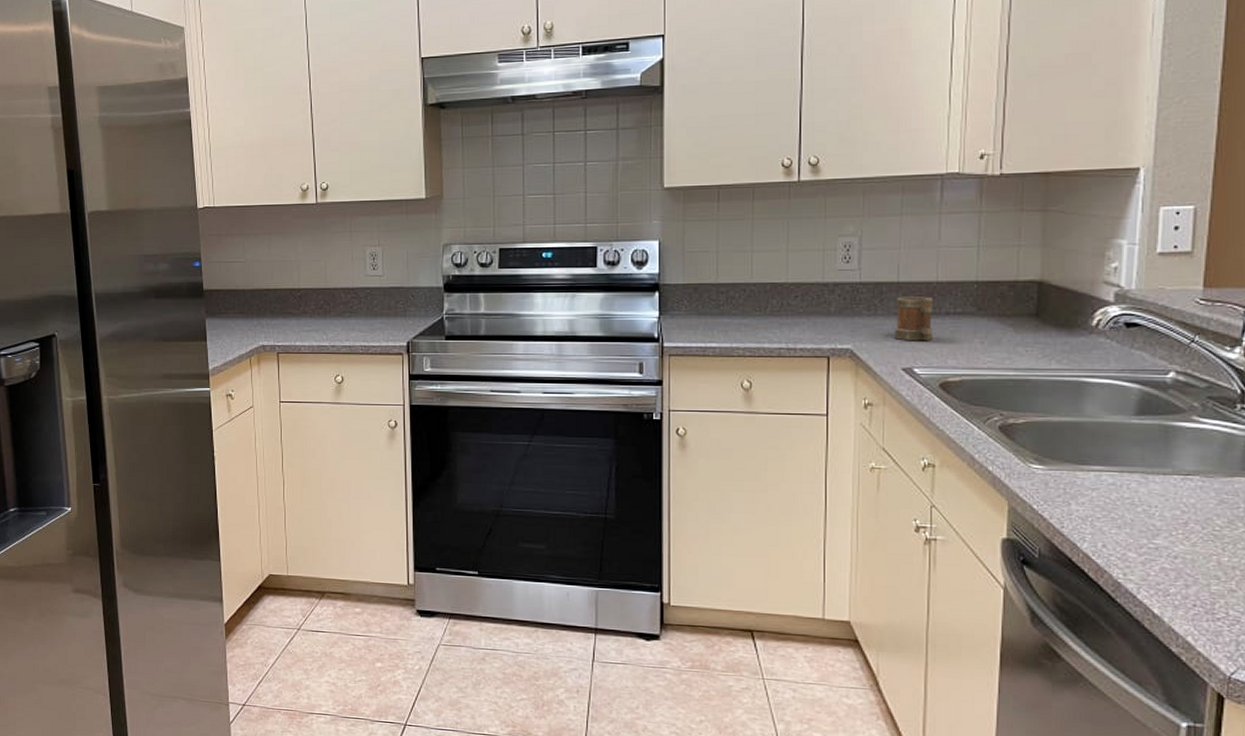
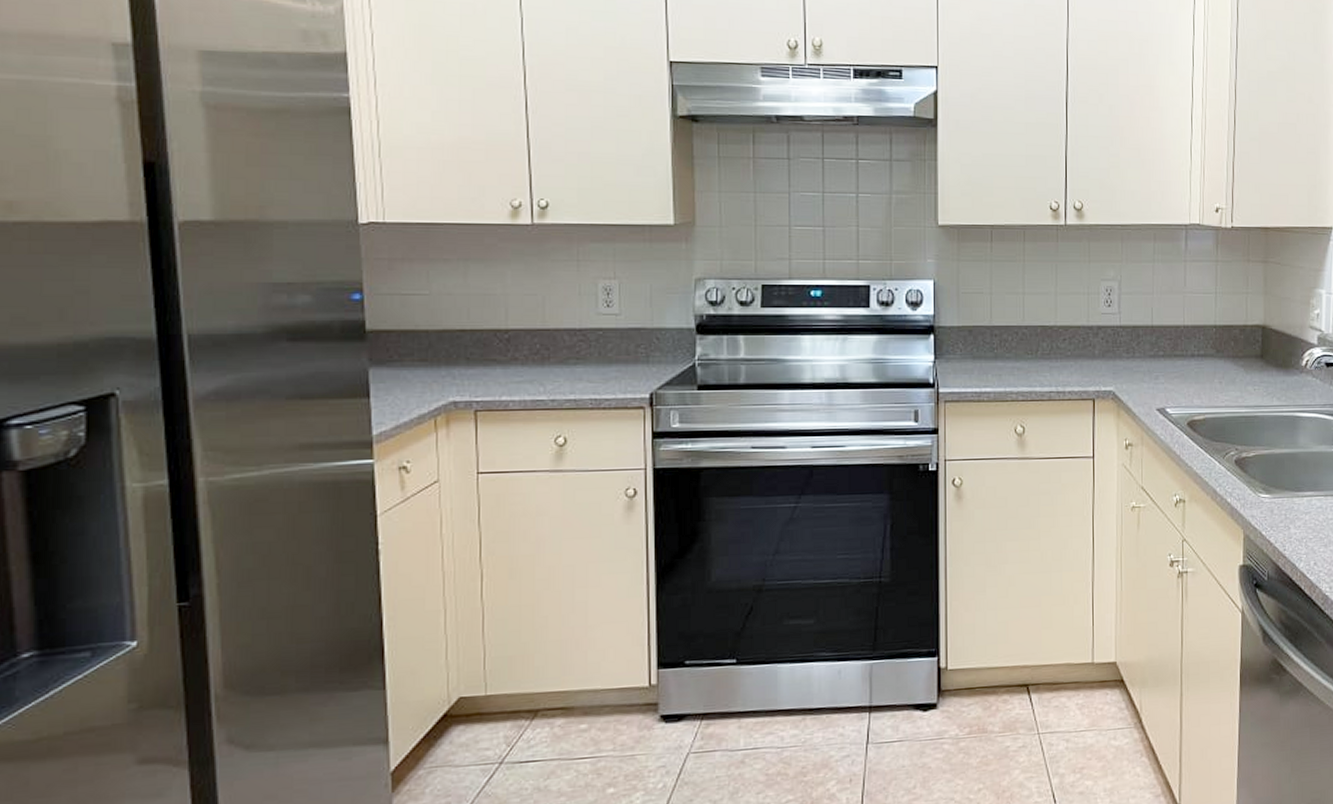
mug: present [893,296,933,341] -> none [1149,340,1182,382]

